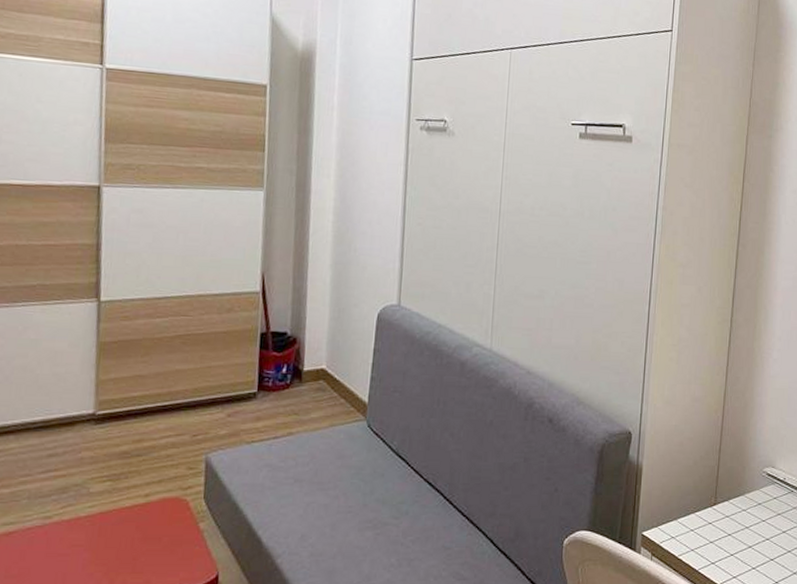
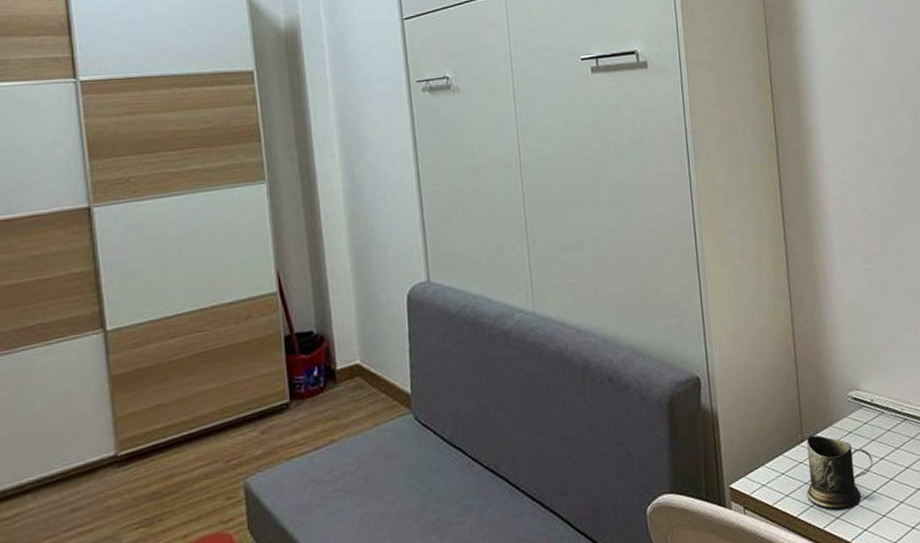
mug: none [710,501,775,570] -> present [806,435,873,509]

